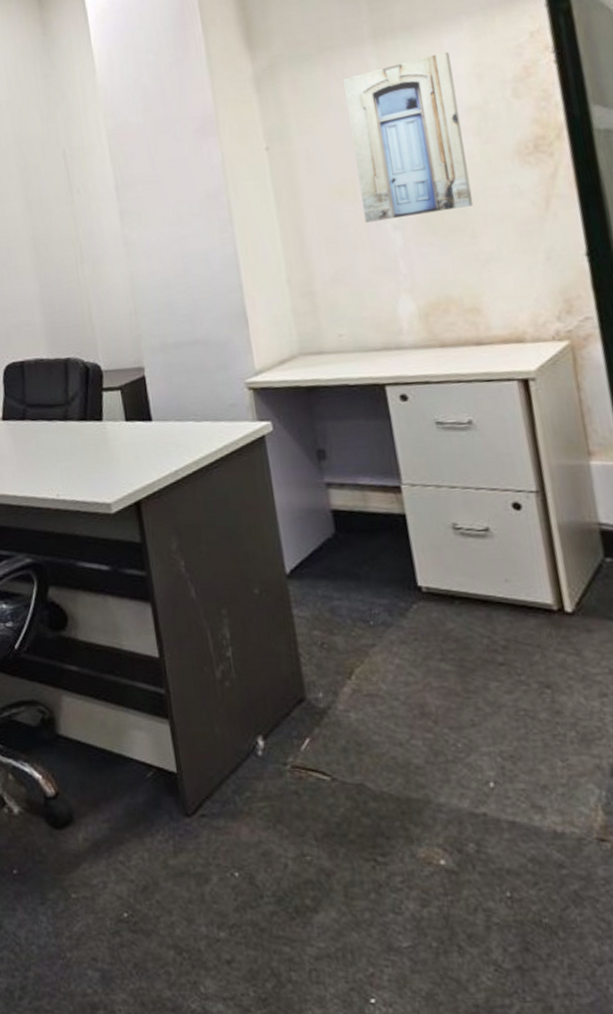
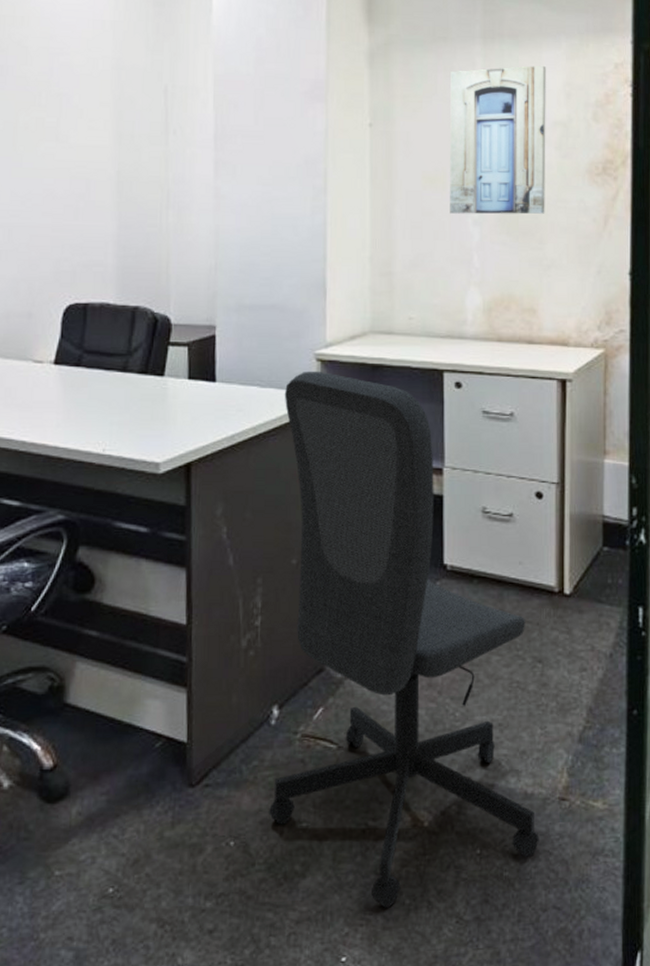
office chair: none [220,399,581,950] -> present [269,371,539,908]

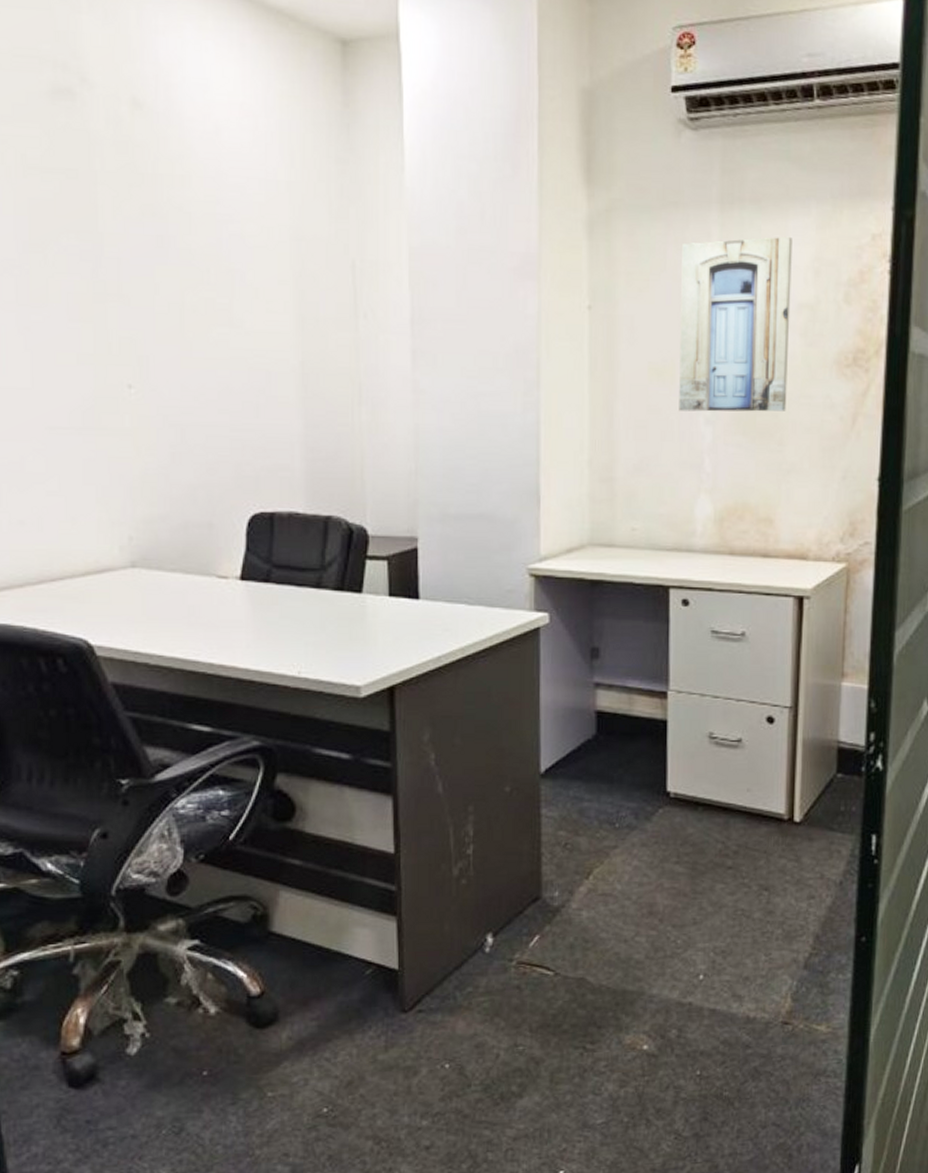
office chair: present [269,371,539,908] -> none [484,587,761,1126]

